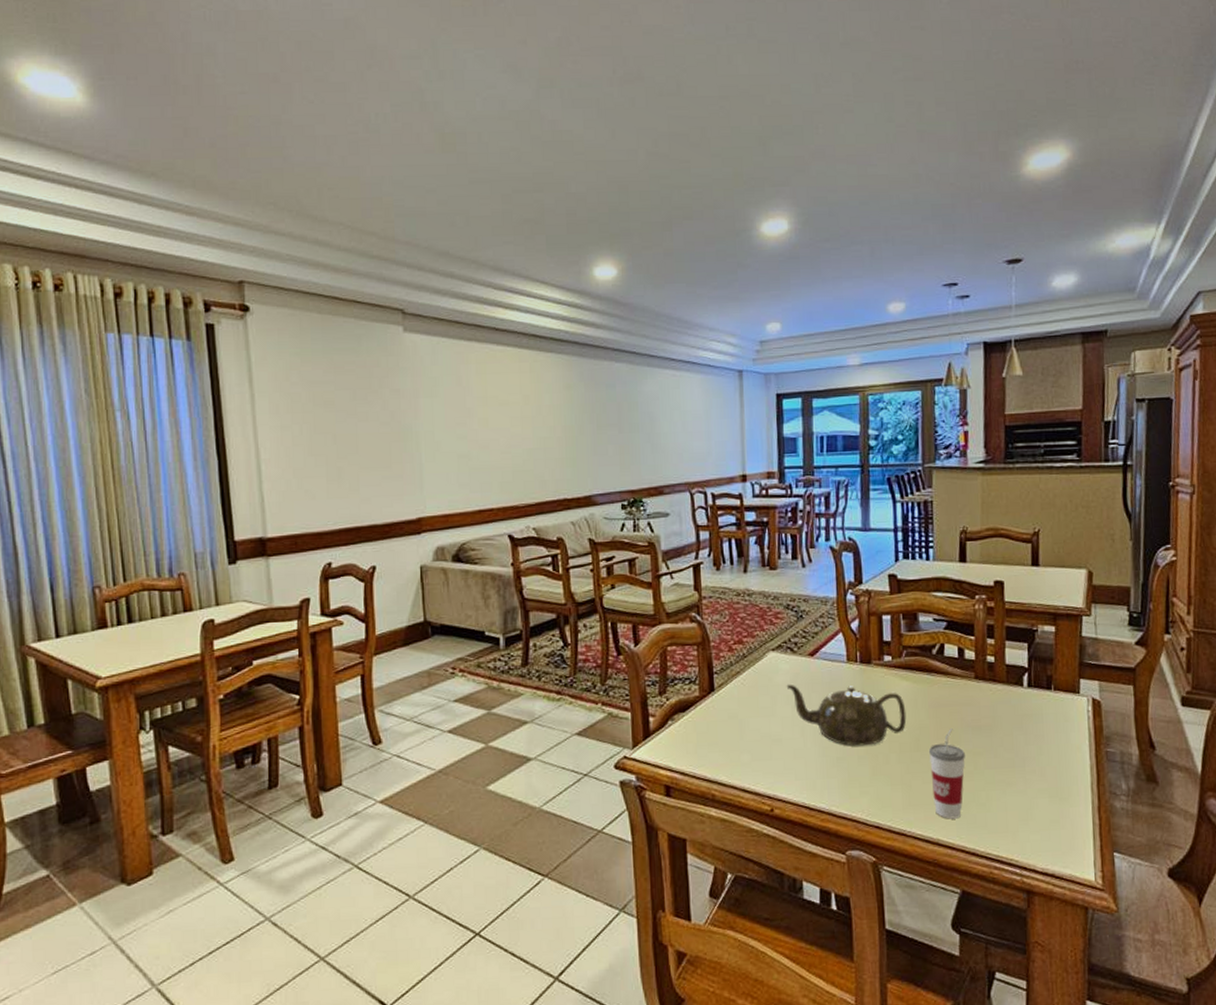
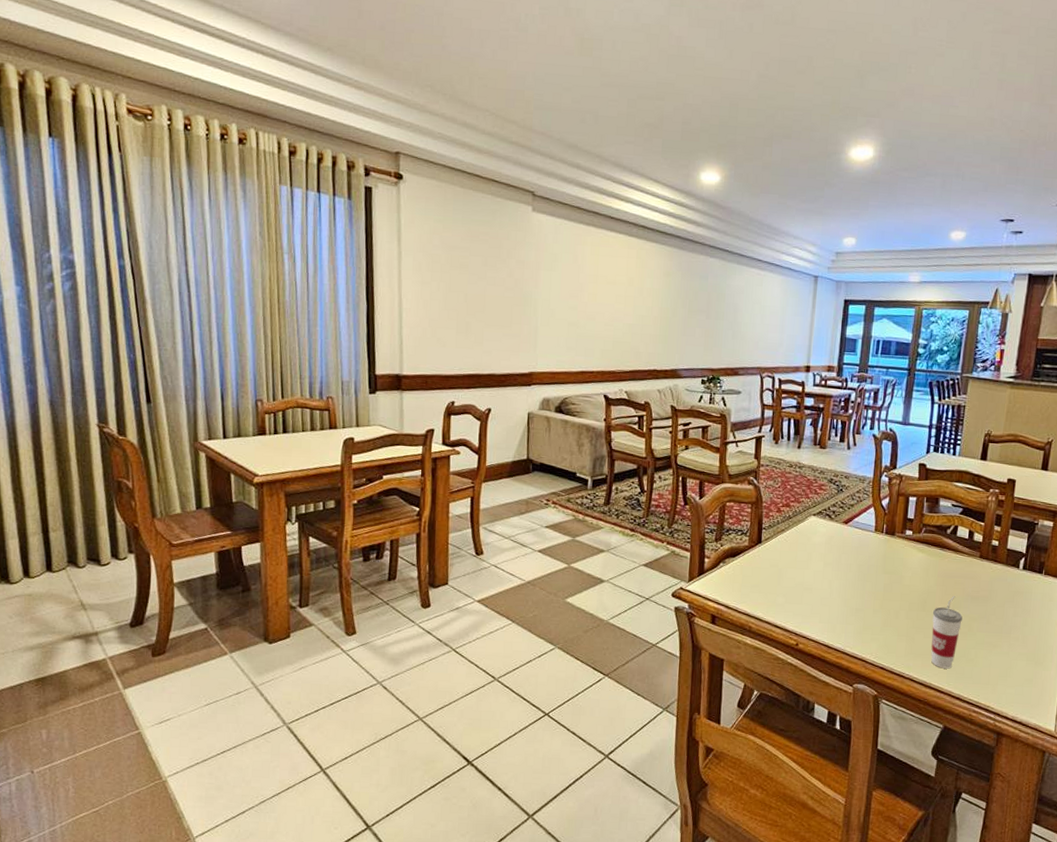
teapot: present [786,684,907,746] -> none [821,544,919,602]

